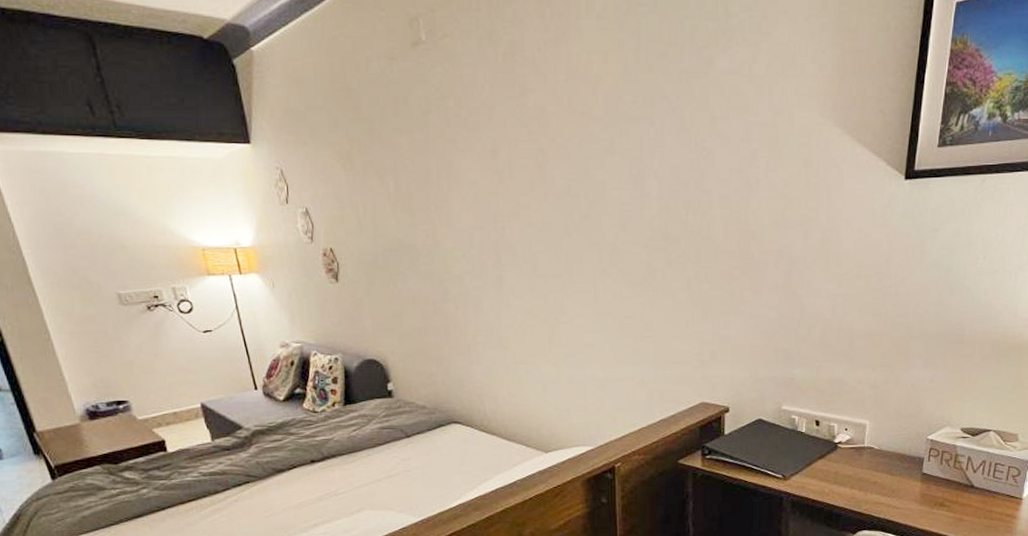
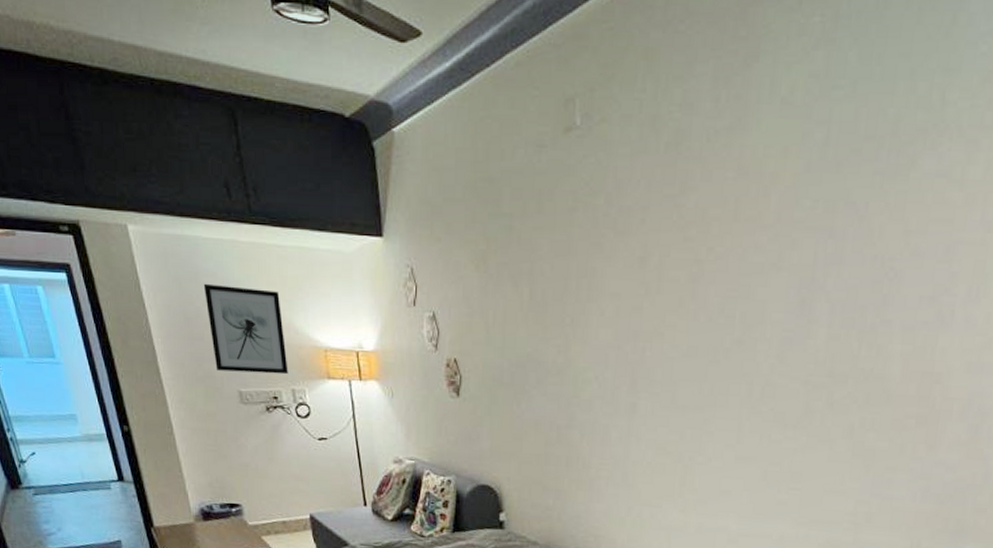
wall art: none [72,195,167,276] -> present [203,283,288,375]

